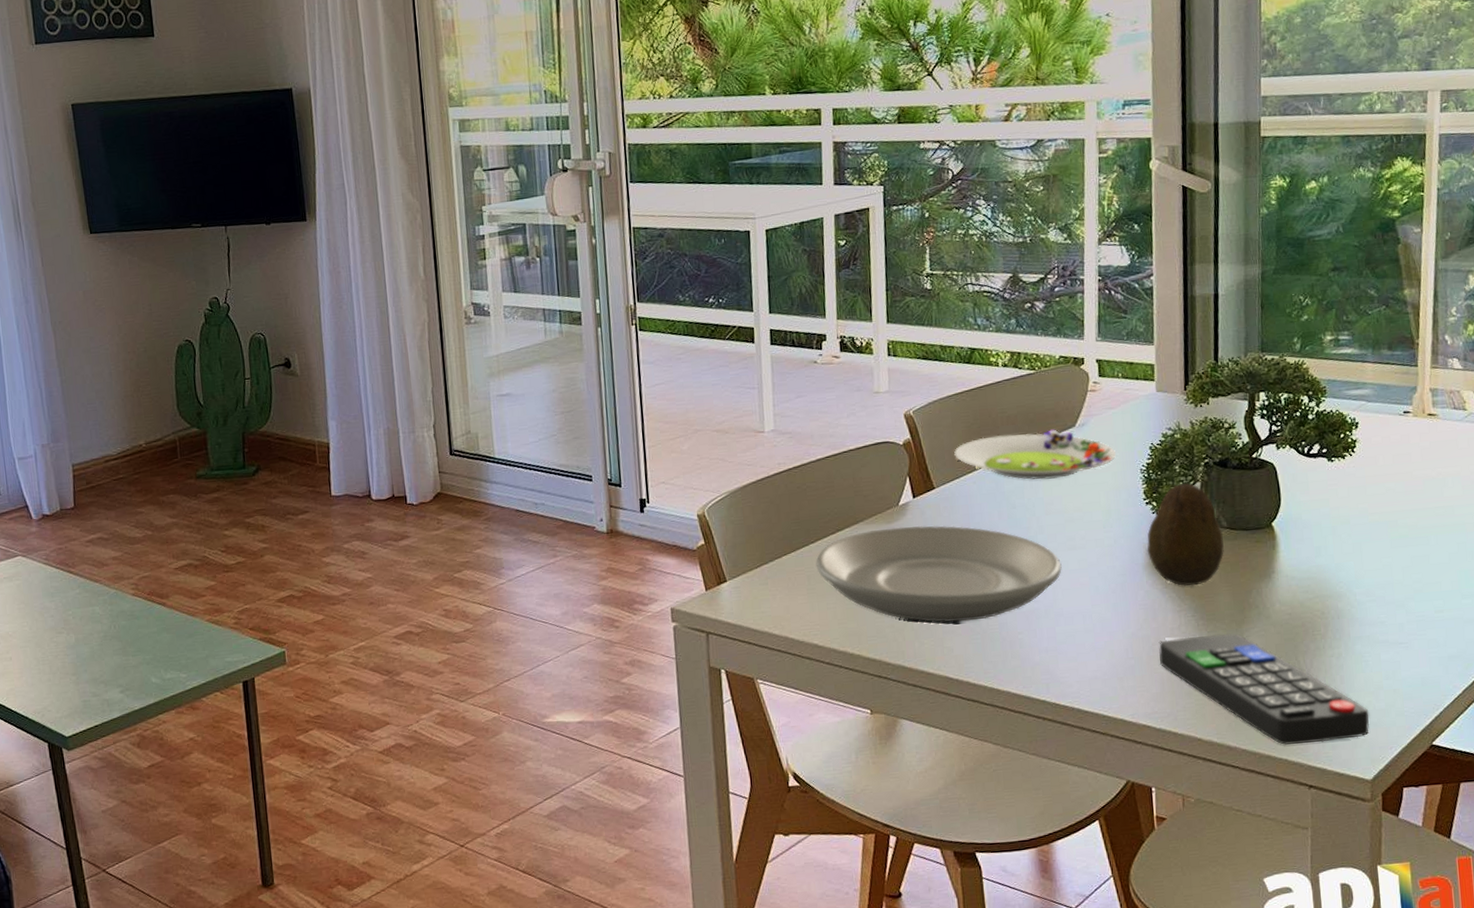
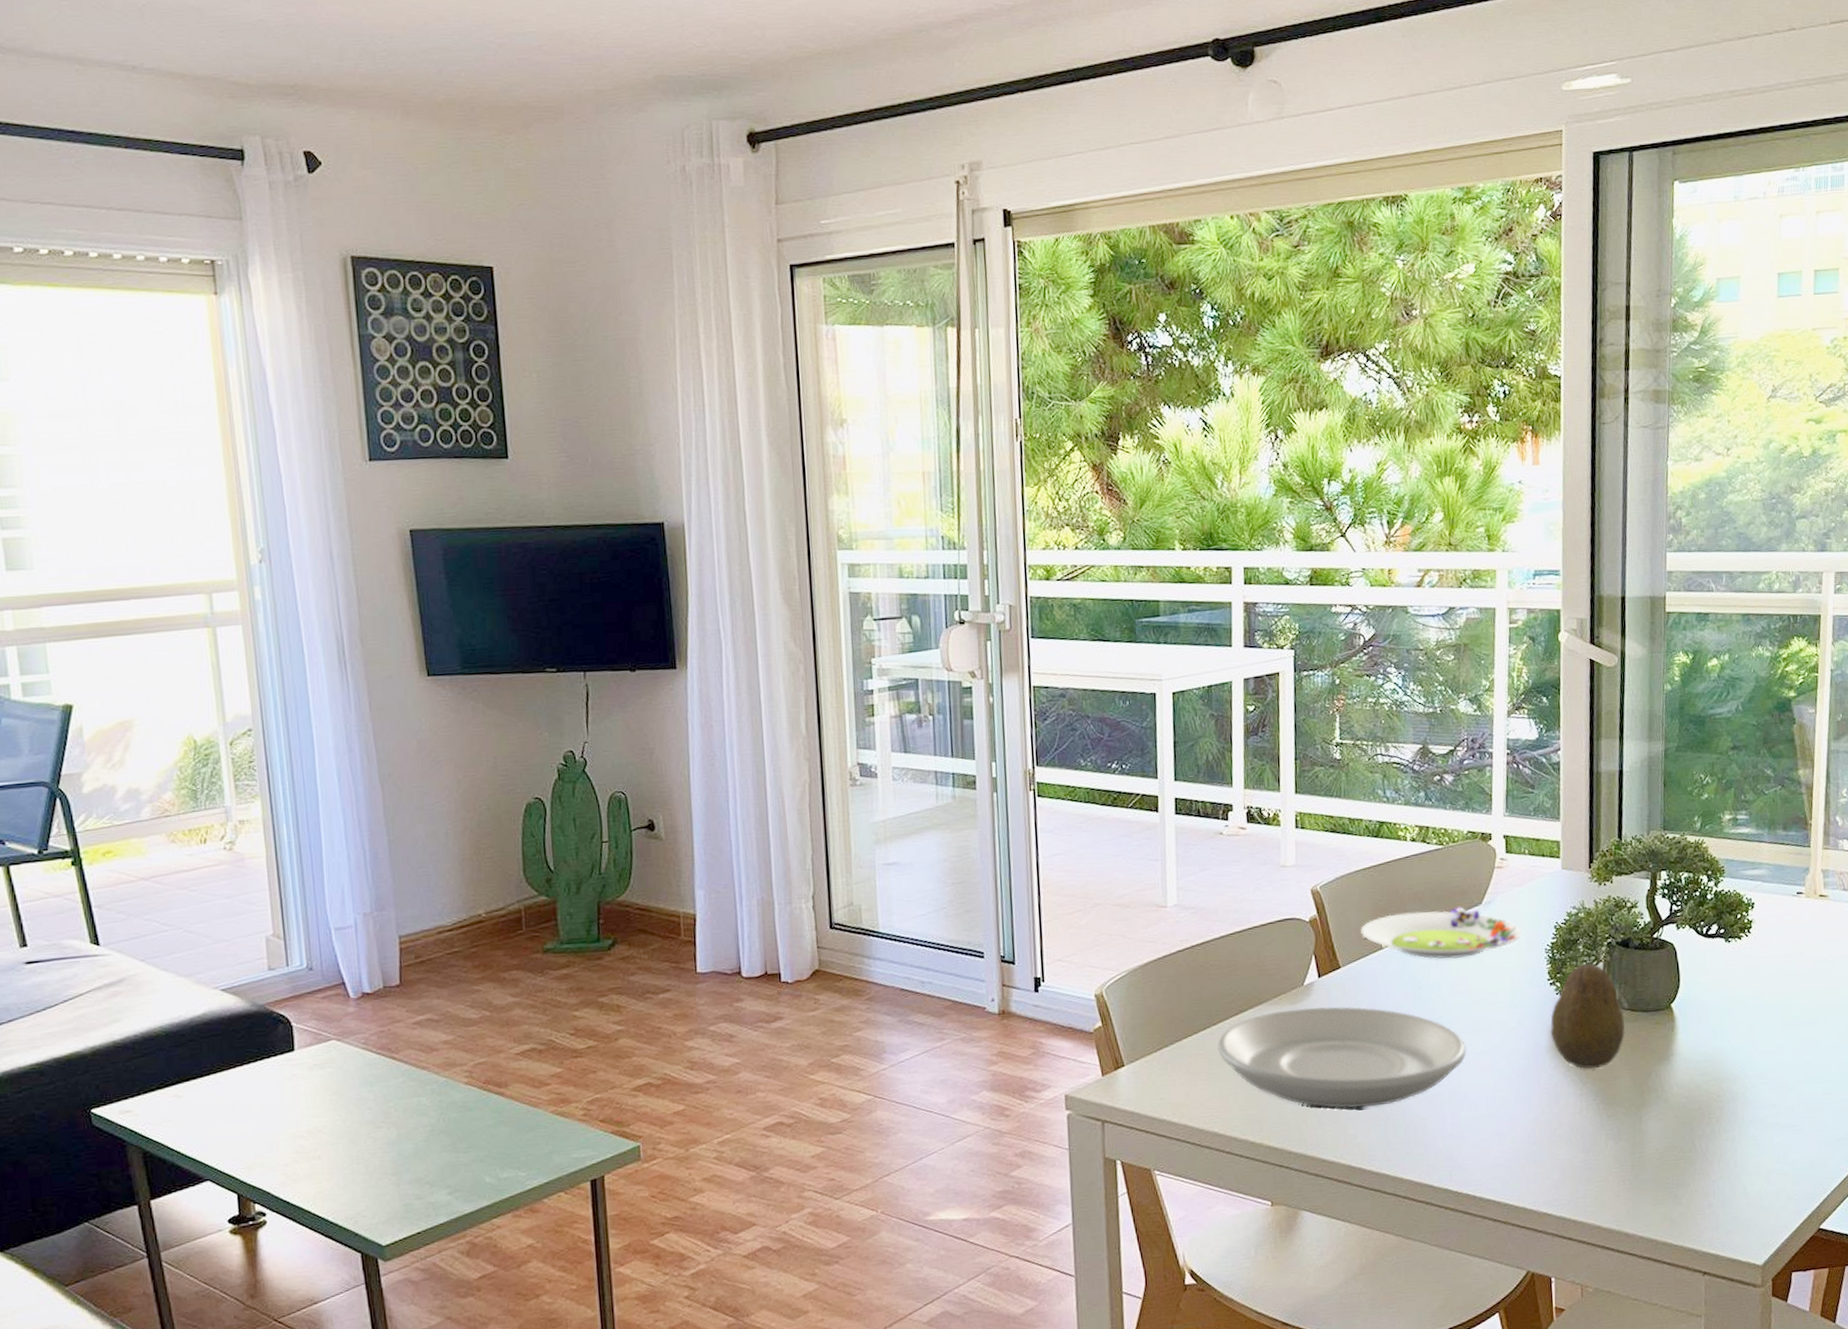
remote control: present [1159,633,1369,745] -> none [1560,1117,1761,1231]

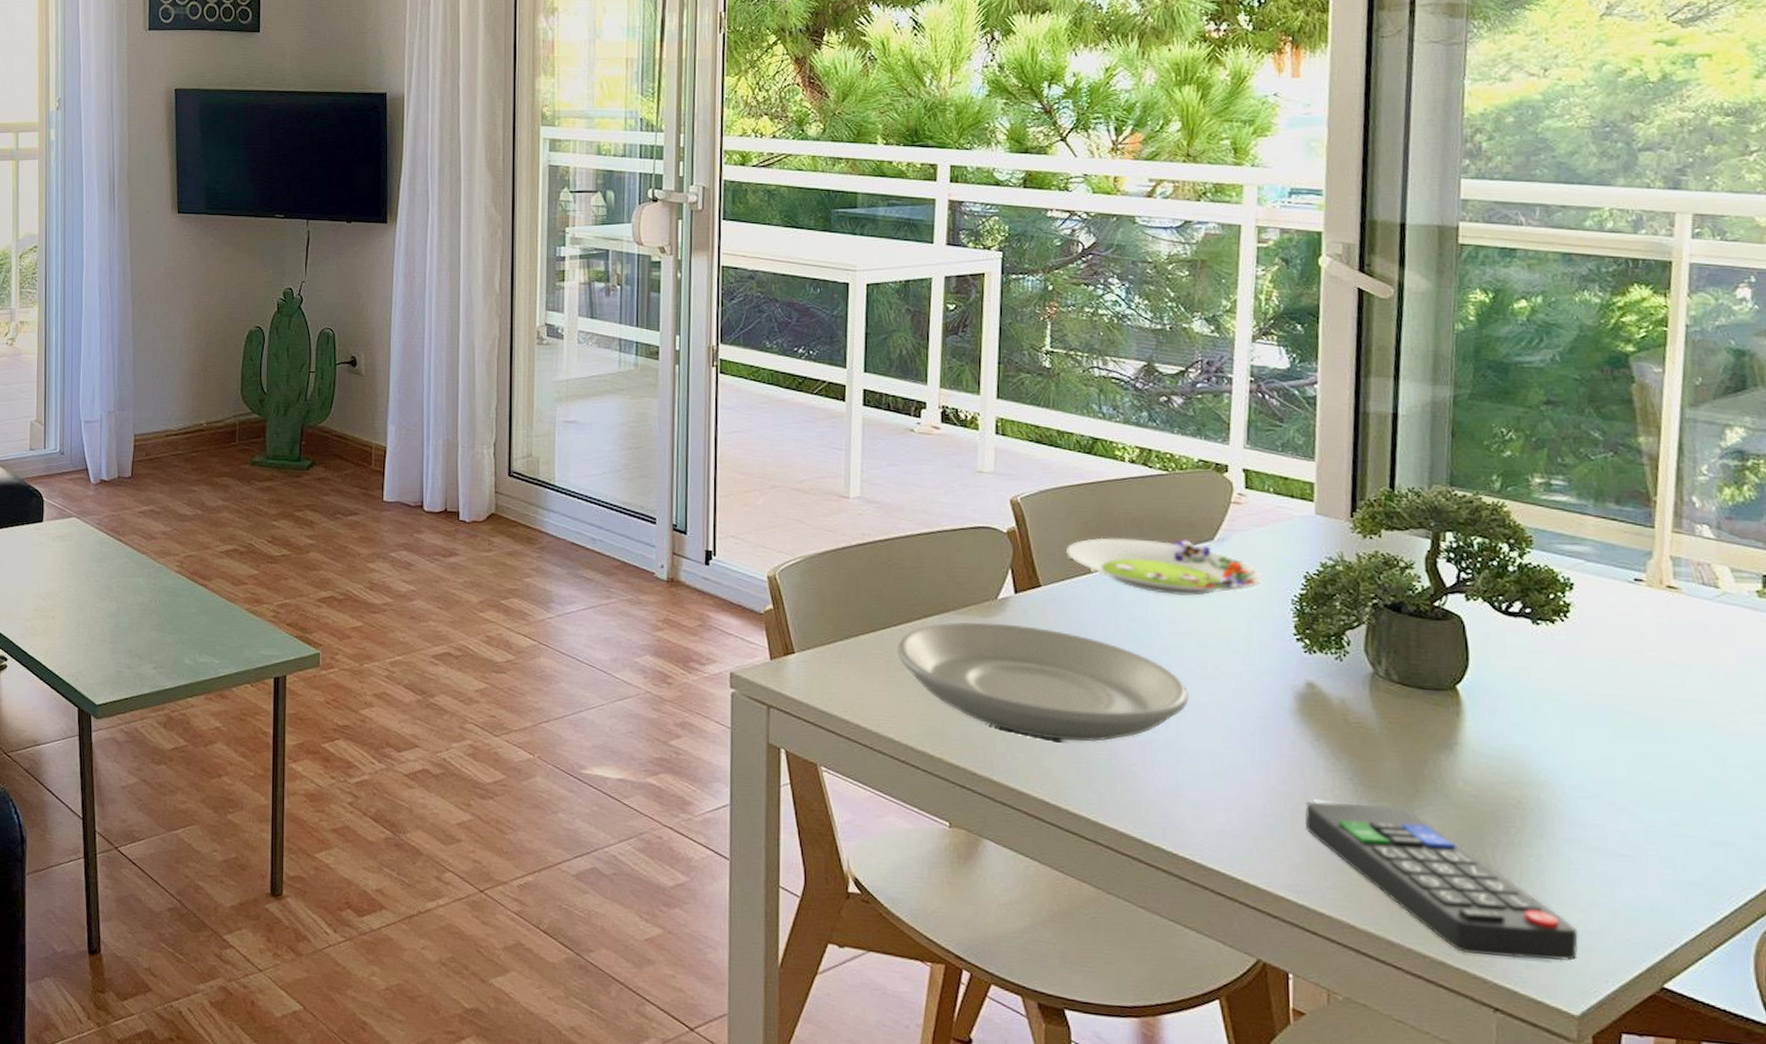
fruit: present [1550,962,1625,1069] -> none [1295,623,1393,744]
remote control: none [1560,1117,1761,1231] -> present [1305,802,1578,961]

